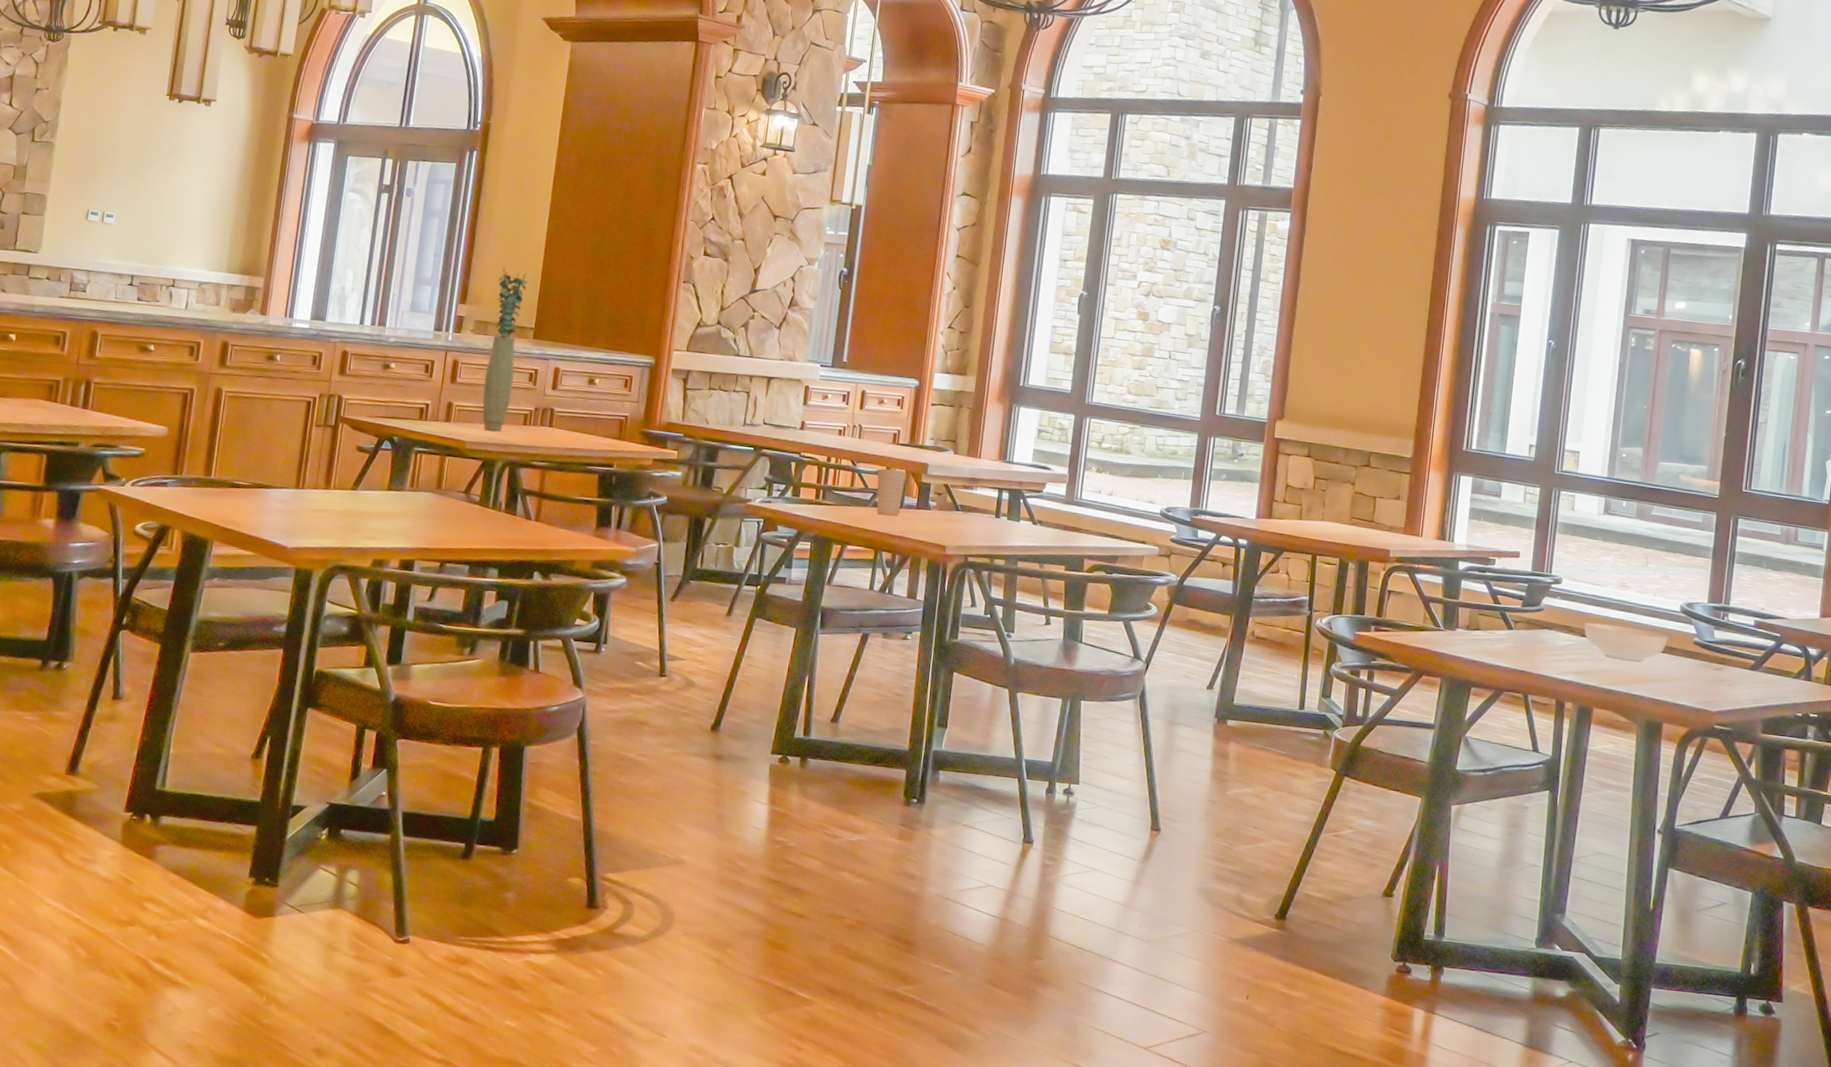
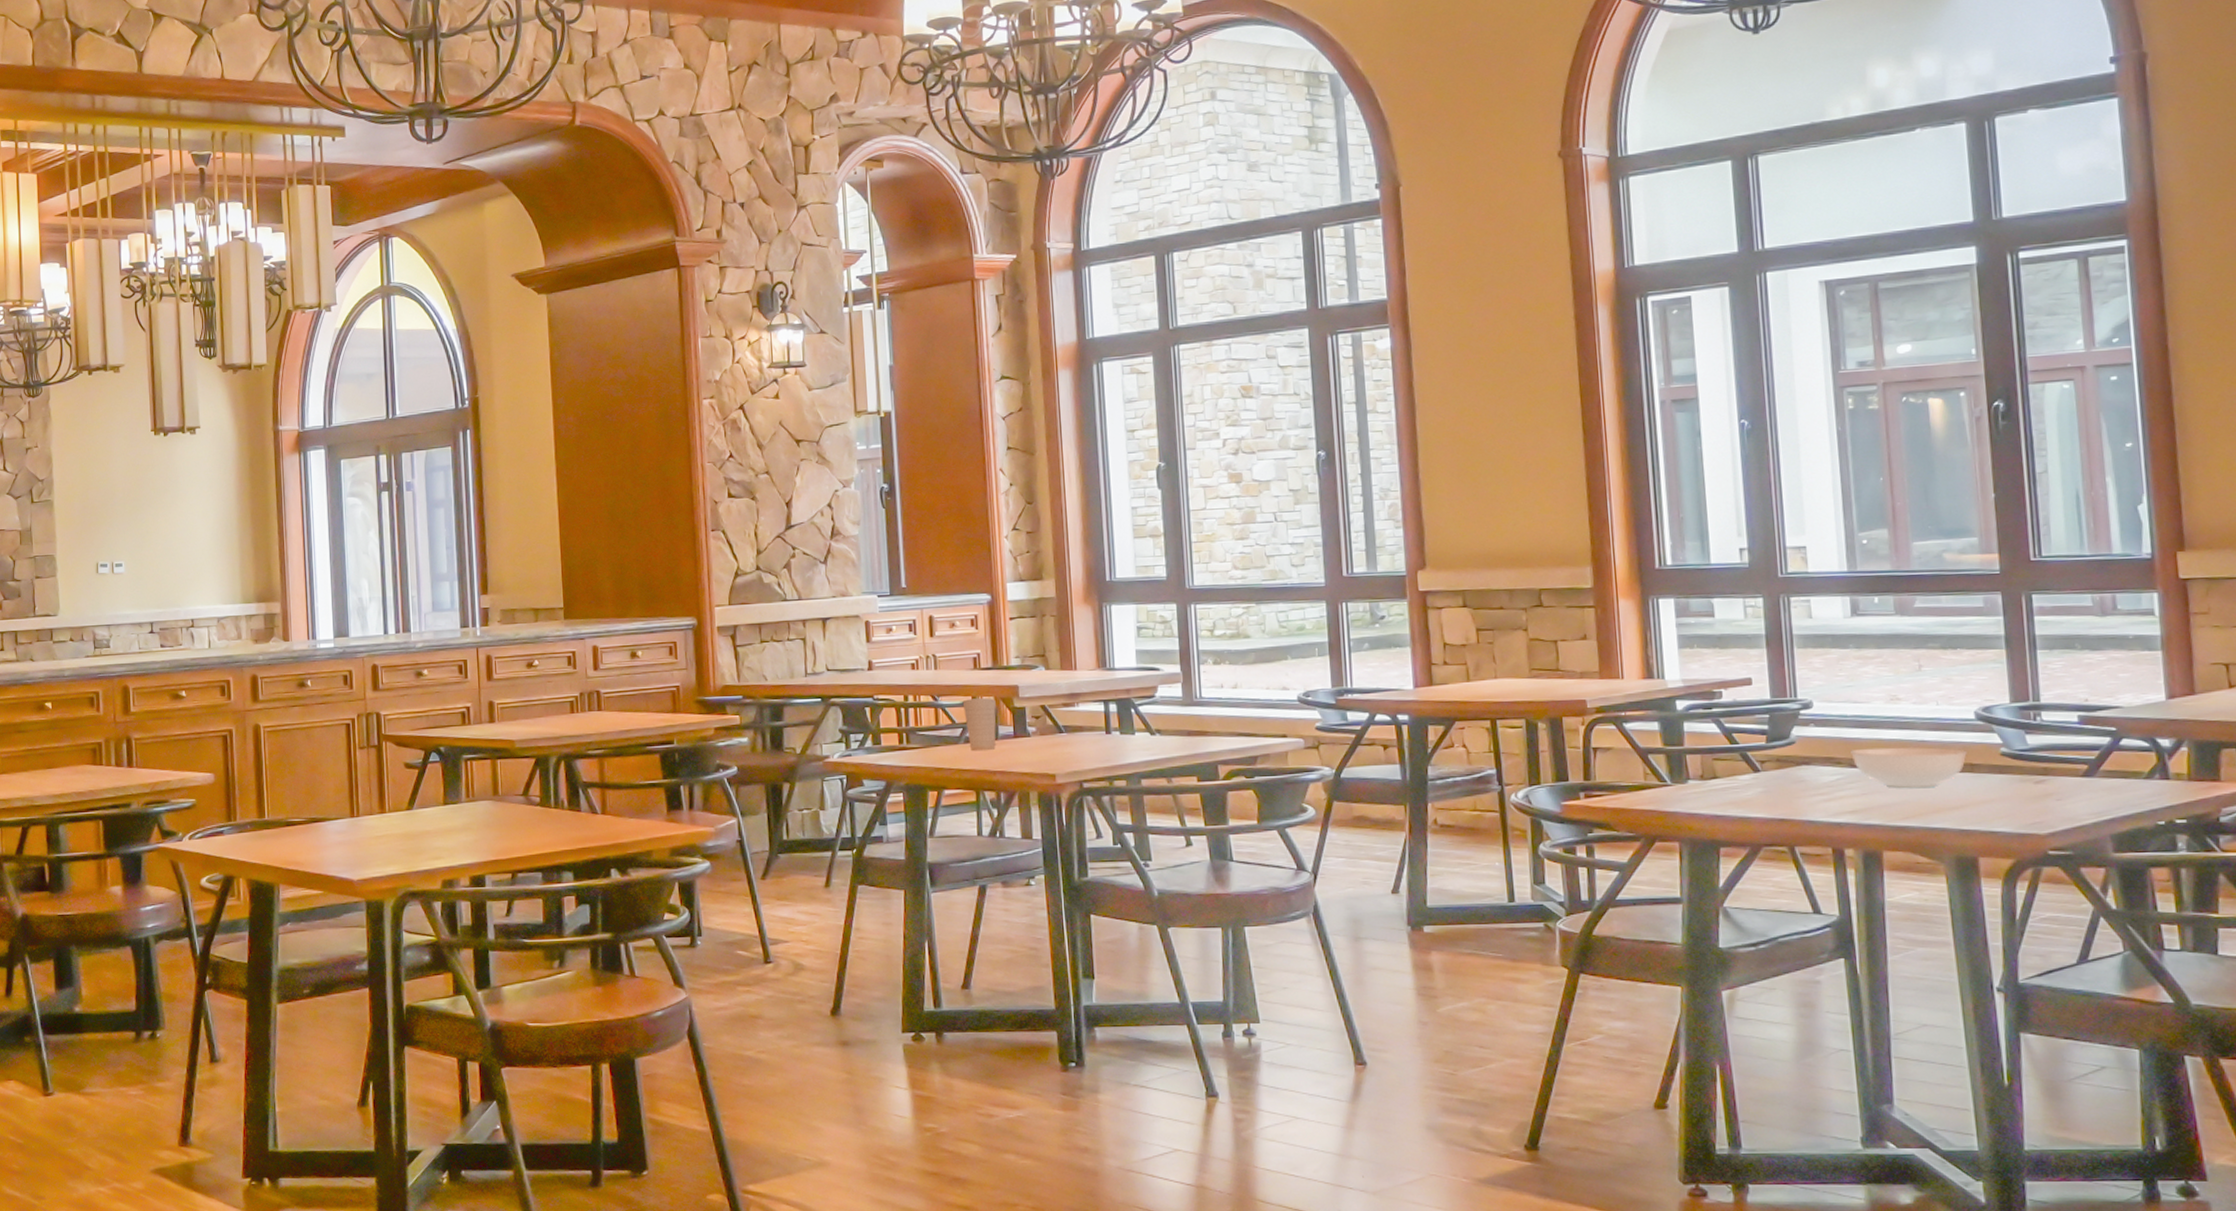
vase: present [482,267,527,431] -> none [516,548,553,724]

